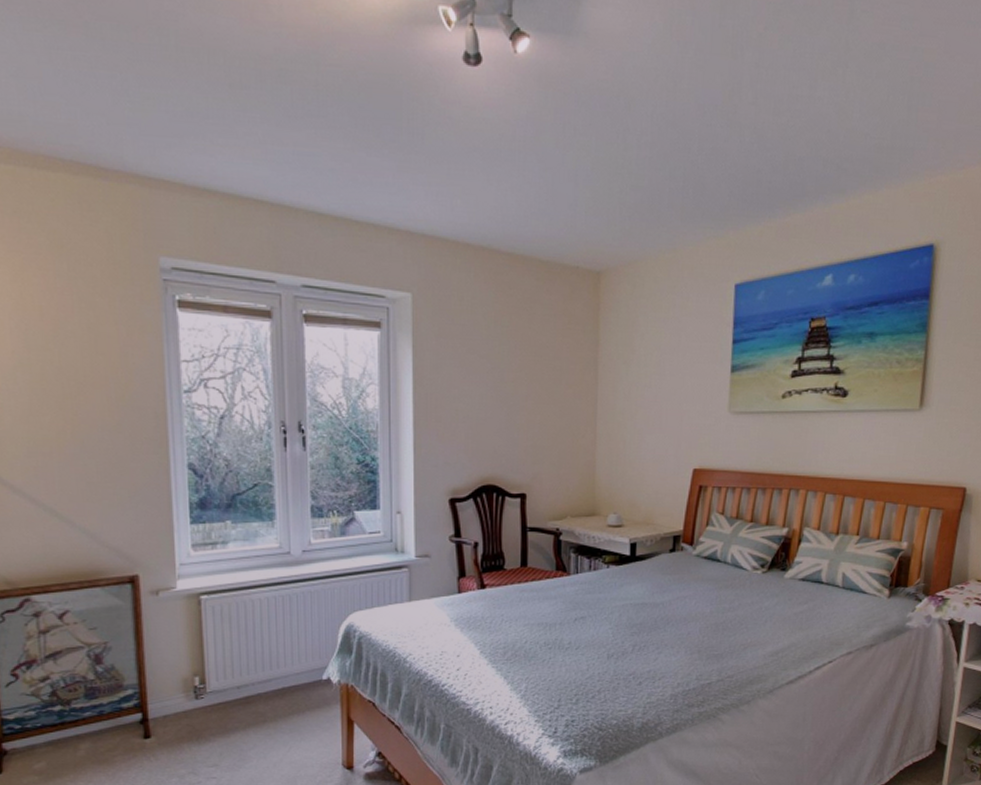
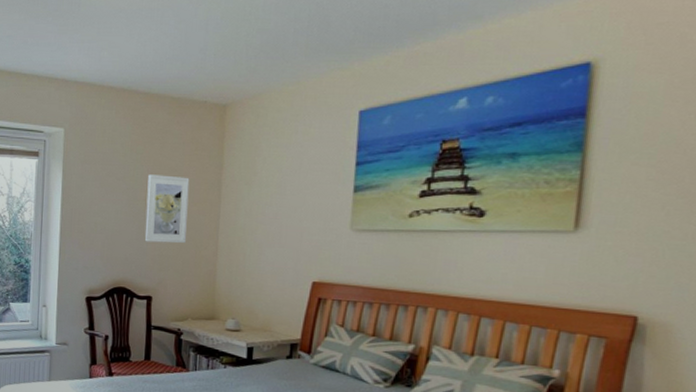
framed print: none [515,351,563,432] -> present [144,174,190,244]

